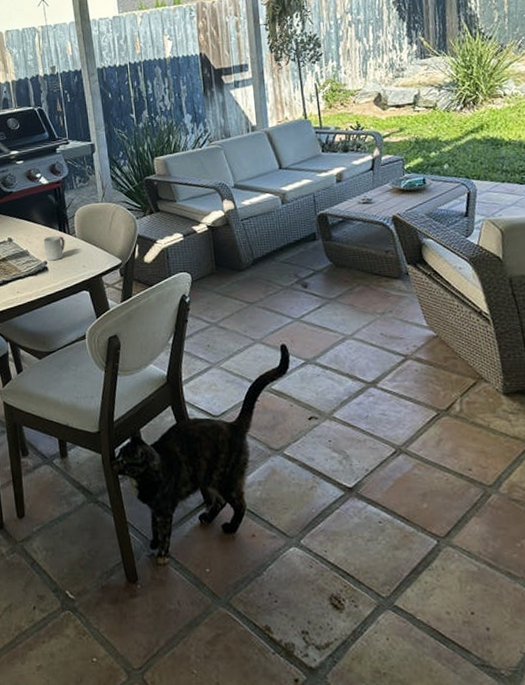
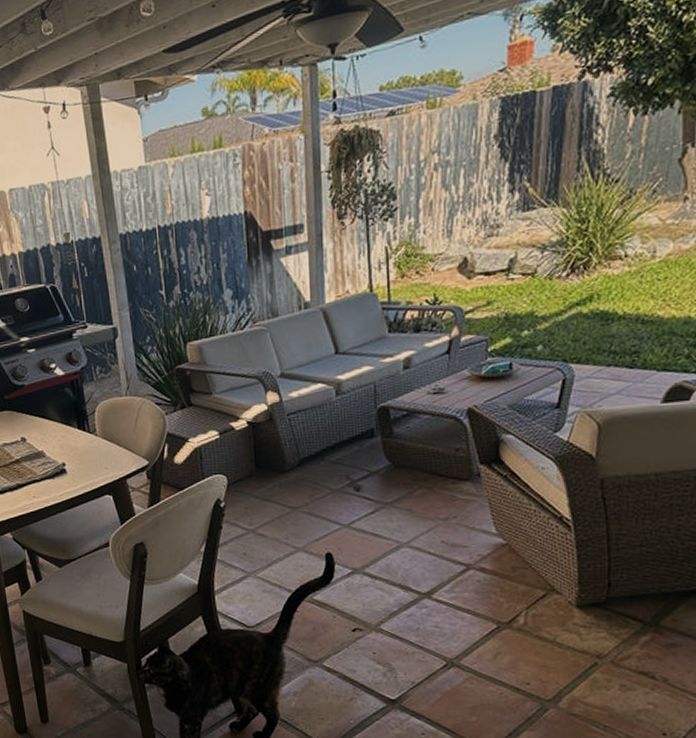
cup: present [43,236,65,261] -> none [60,434,85,463]

